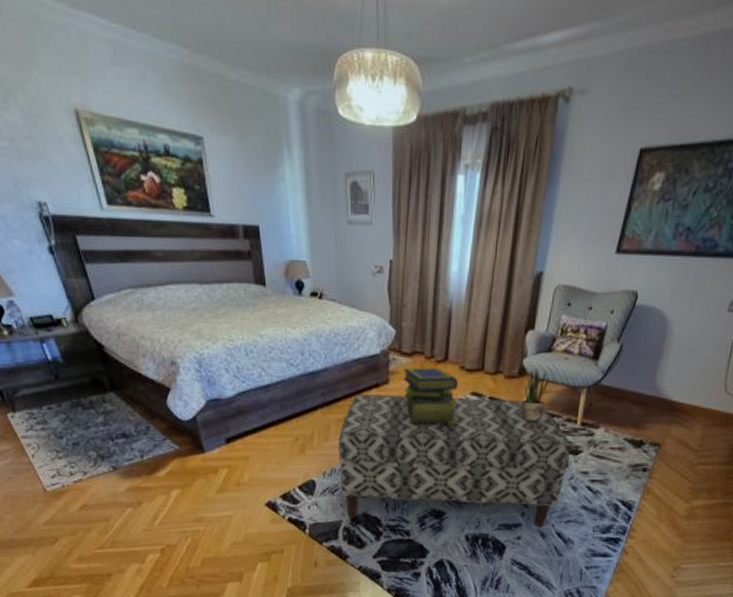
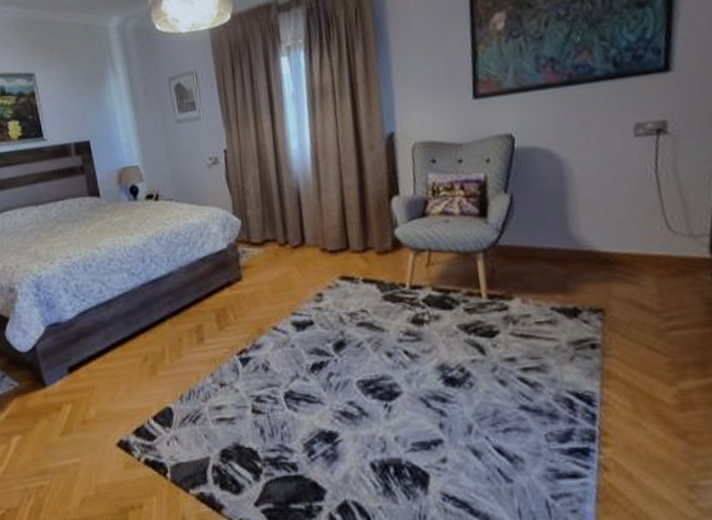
bench: present [339,394,571,528] -> none [193,278,486,454]
stack of books: present [403,367,458,424] -> none [255,253,328,324]
potted plant: present [521,367,547,421] -> none [402,237,436,301]

